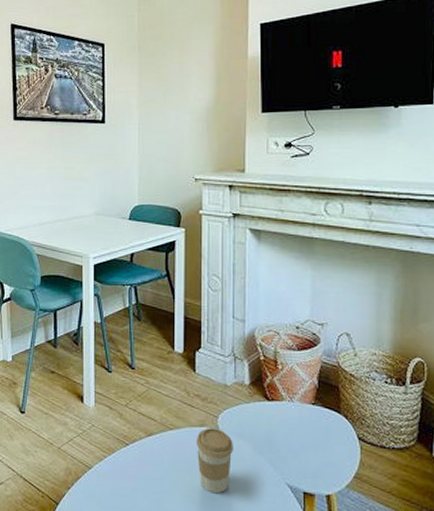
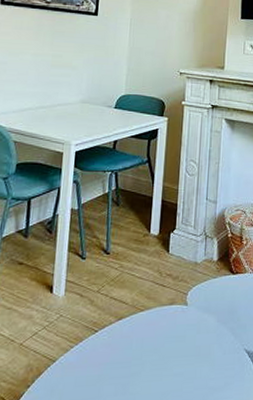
coffee cup: present [196,427,233,494] -> none [165,304,200,369]

